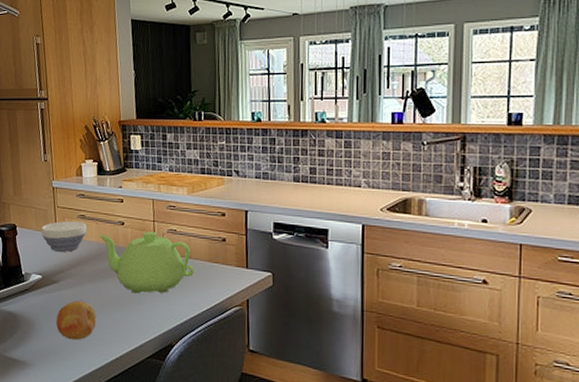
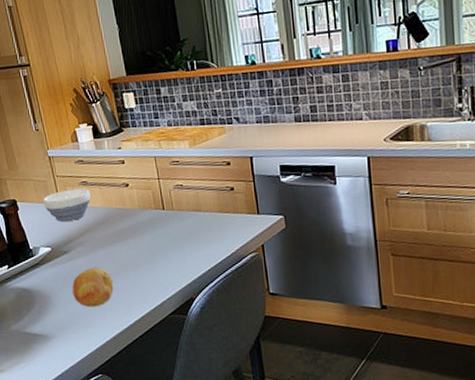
teapot: present [98,231,194,294] -> none [103,189,206,254]

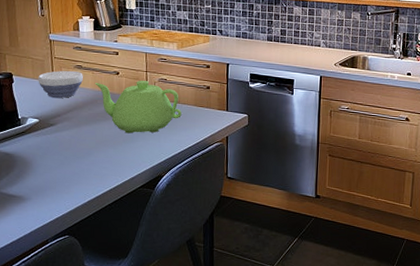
fruit: present [72,268,114,307] -> none [53,141,92,176]
teapot: none [103,189,206,254] -> present [94,80,182,134]

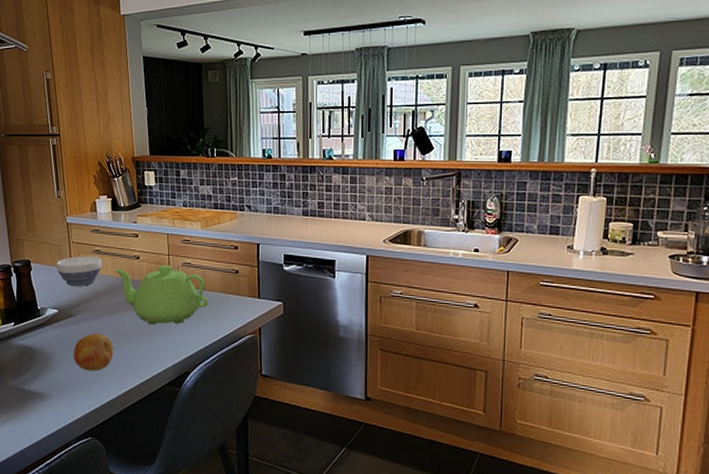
fruit: none [53,141,92,176] -> present [74,333,114,371]

